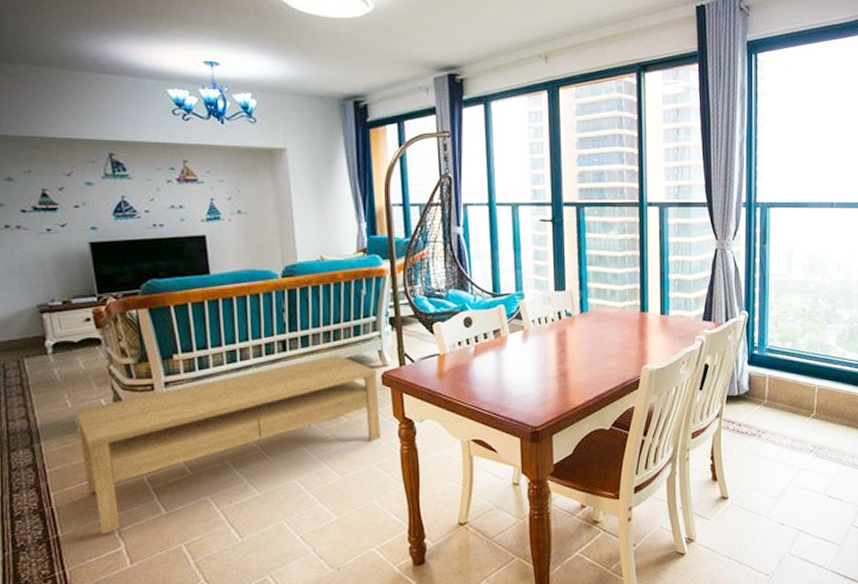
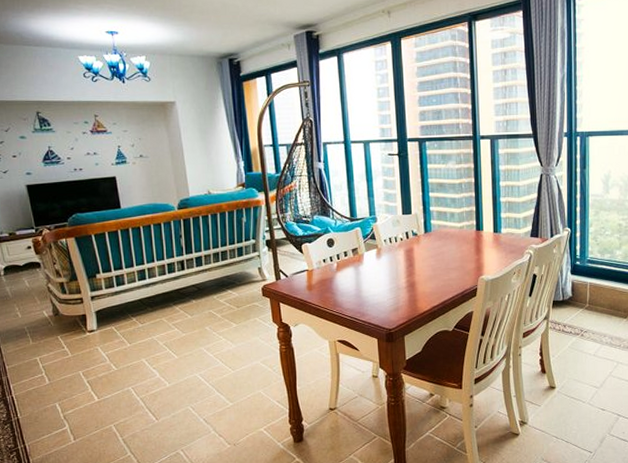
coffee table: present [75,355,382,534] -> none [25,272,264,417]

